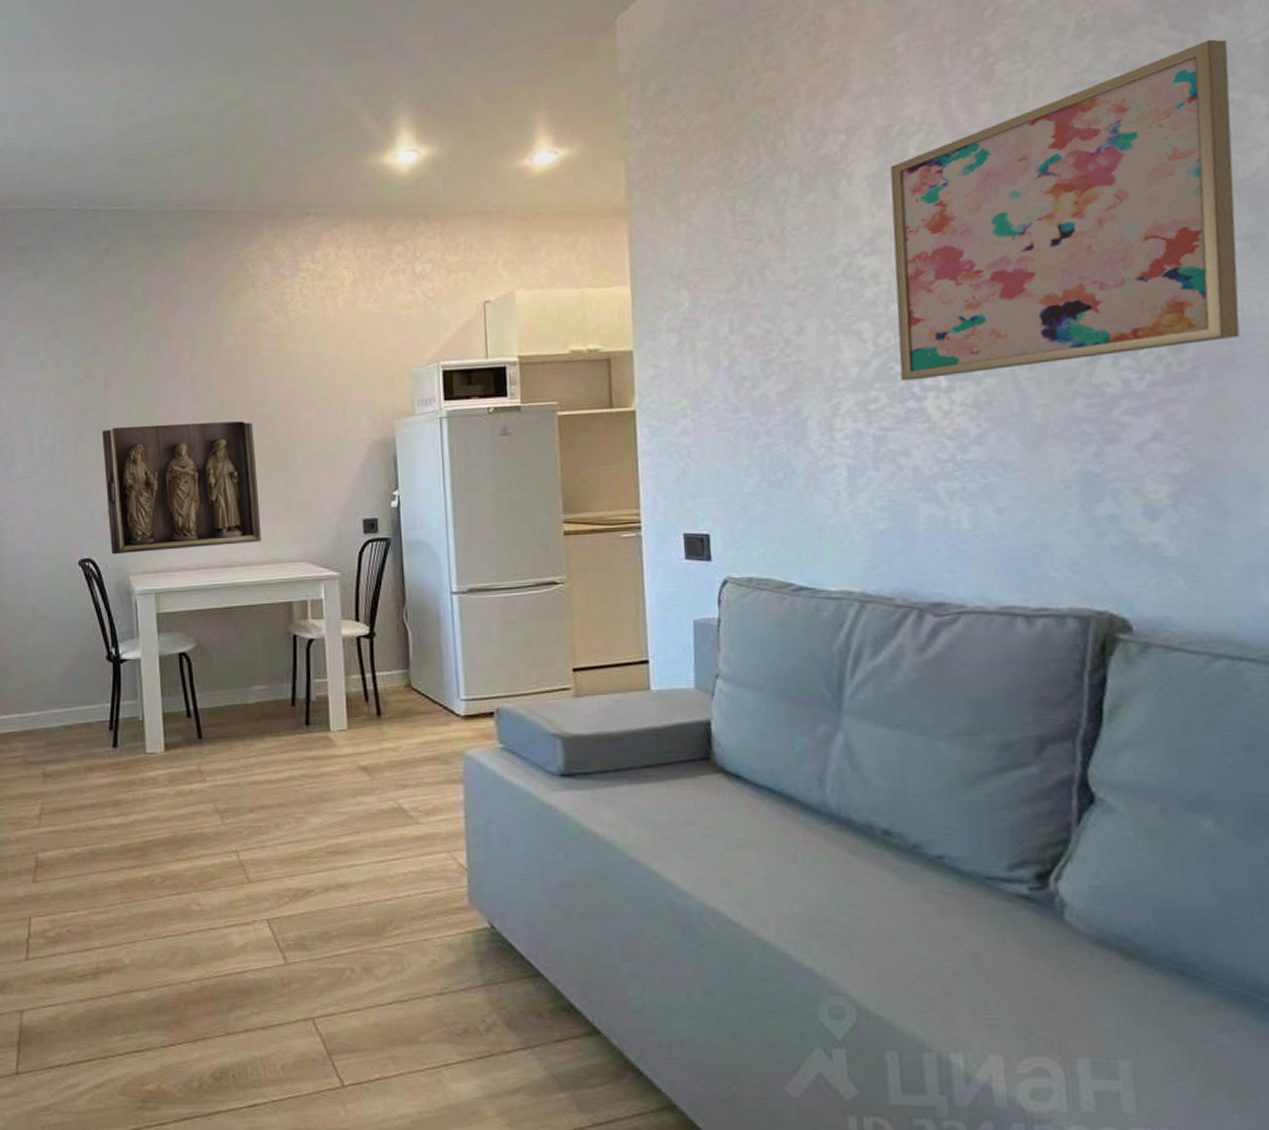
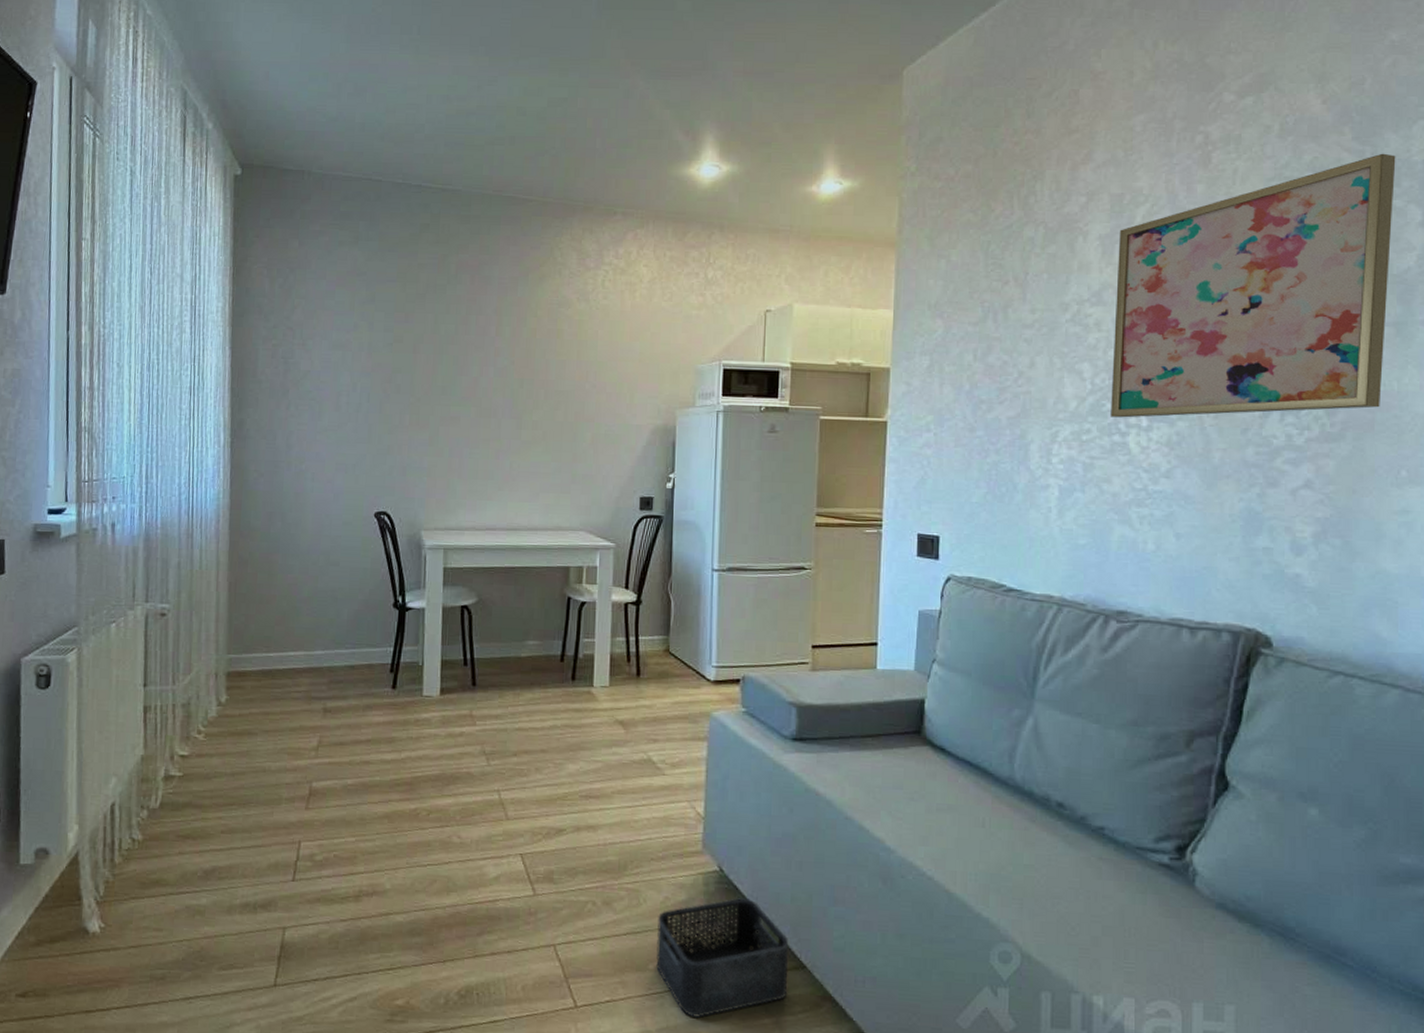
wall relief: present [101,421,261,555] -> none [406,391,549,511]
storage bin: none [426,957,582,1095] -> present [656,898,789,1019]

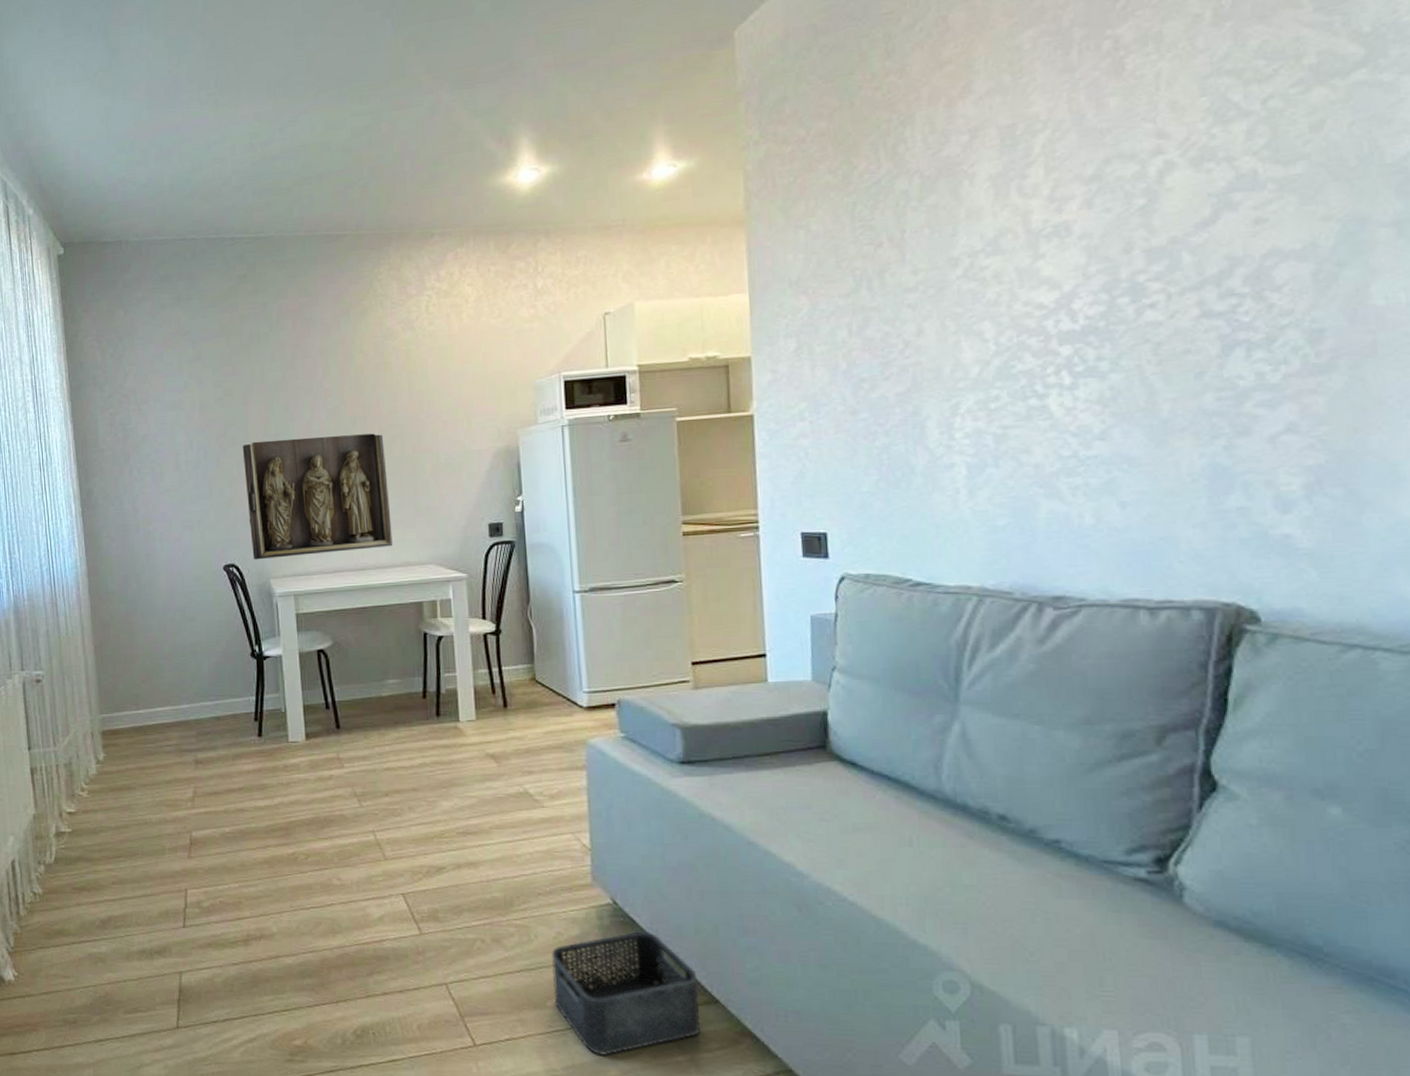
wall relief: none [406,391,549,511] -> present [242,433,393,560]
wall art: present [1110,153,1396,418] -> none [1014,19,1384,379]

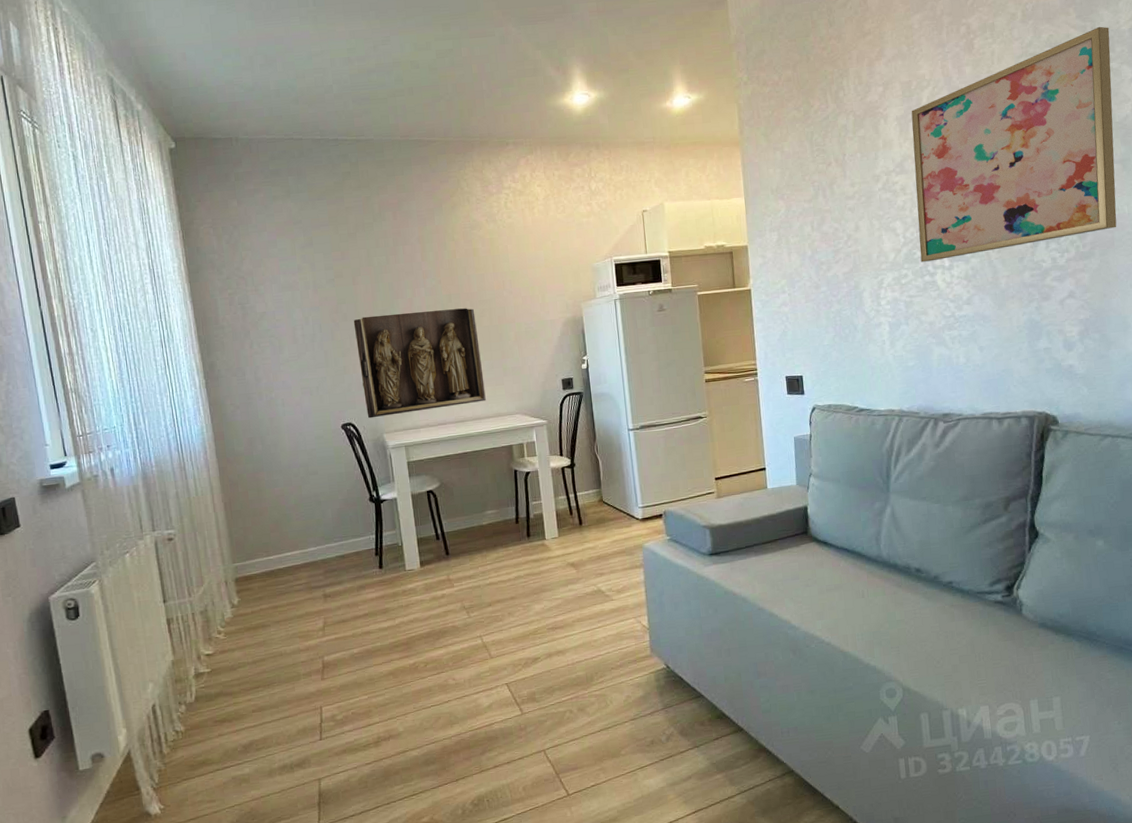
storage bin: present [552,931,701,1056] -> none [623,685,732,785]
wall art: none [1014,19,1384,379] -> present [911,26,1117,262]

